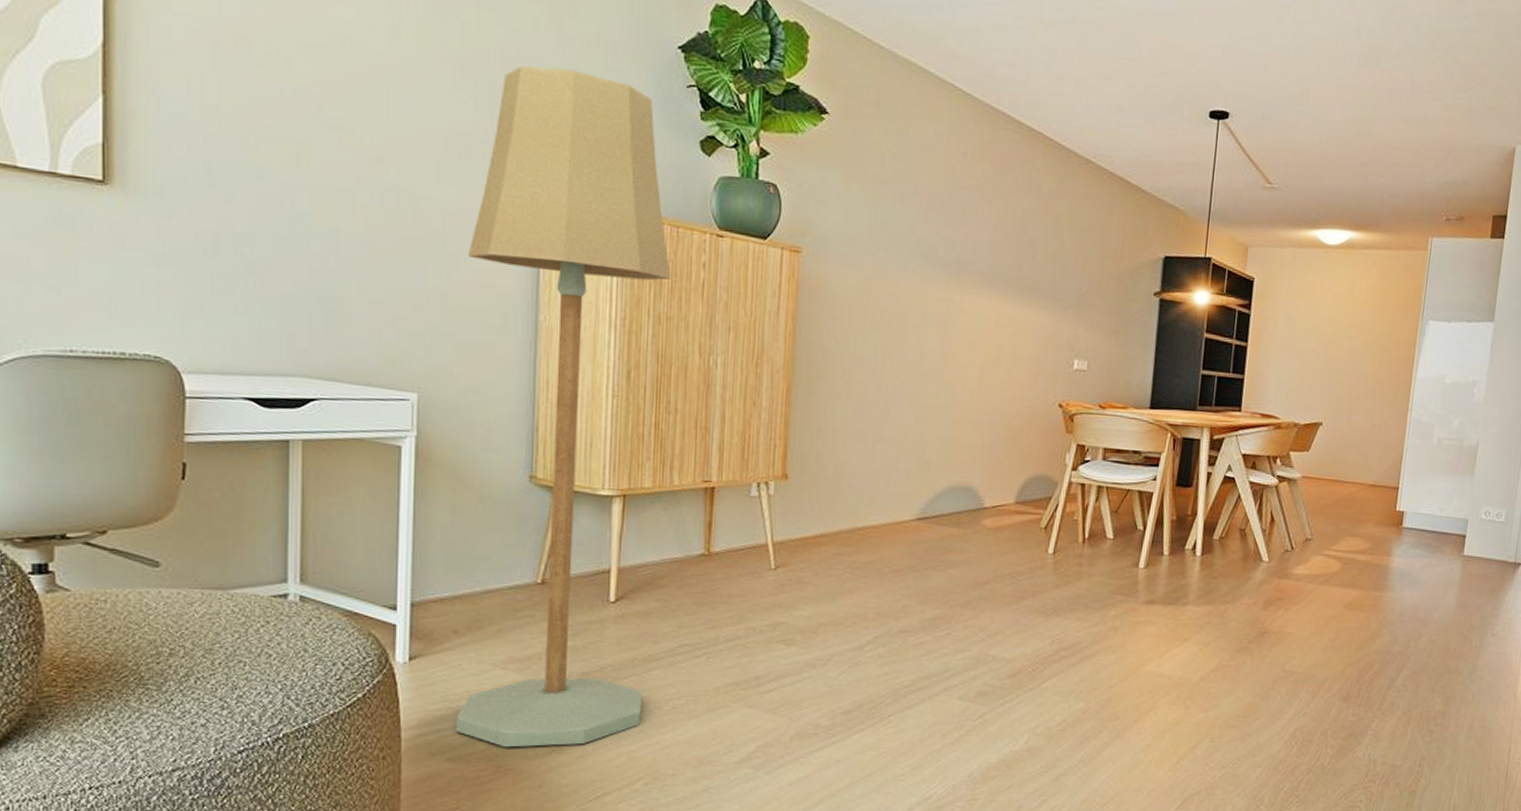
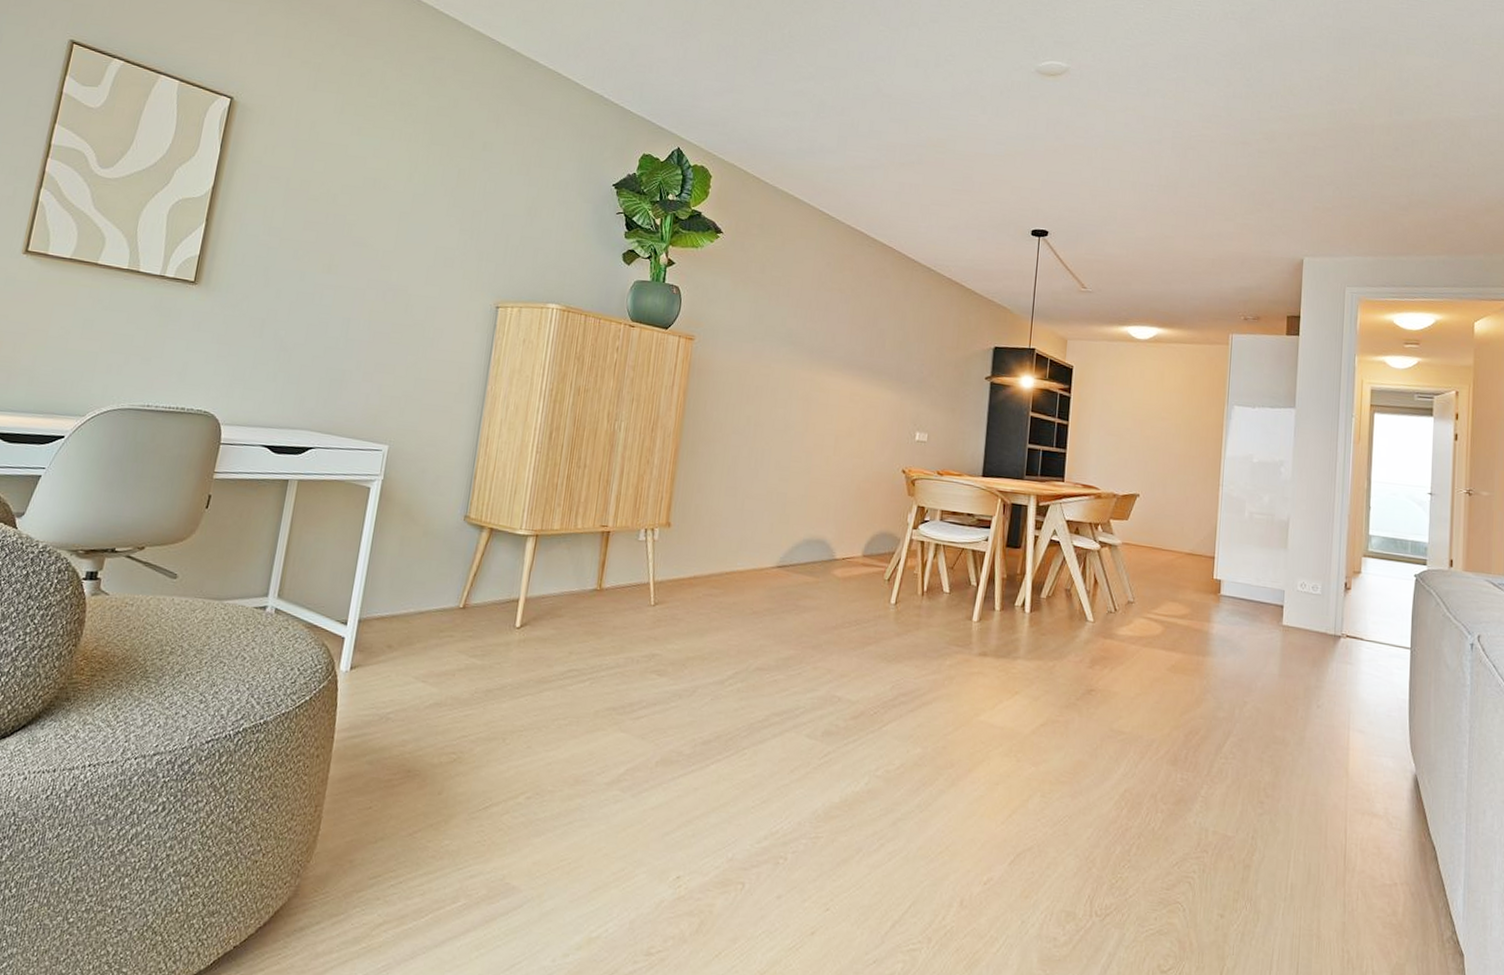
floor lamp: present [455,65,671,748] -> none [378,199,592,757]

